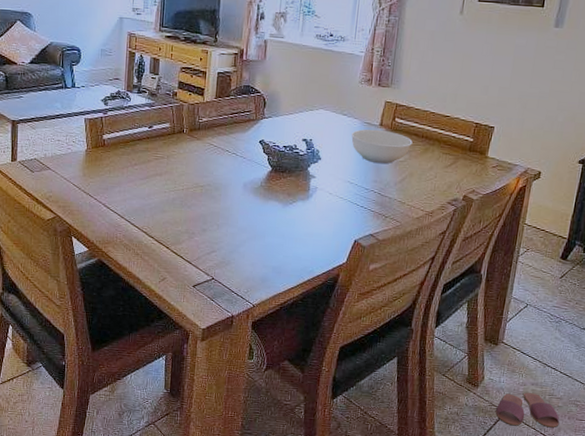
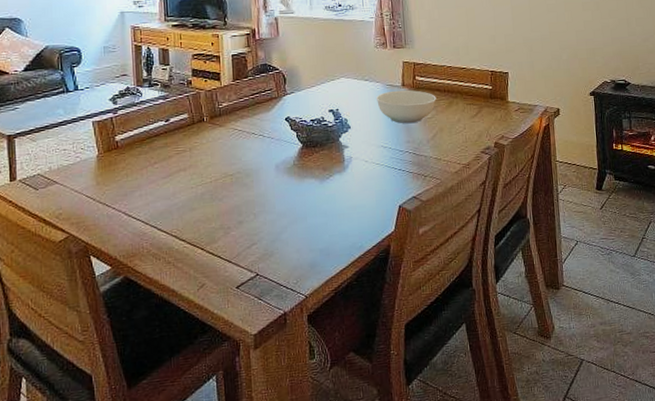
slippers: present [496,393,560,427] -> none [573,333,636,374]

